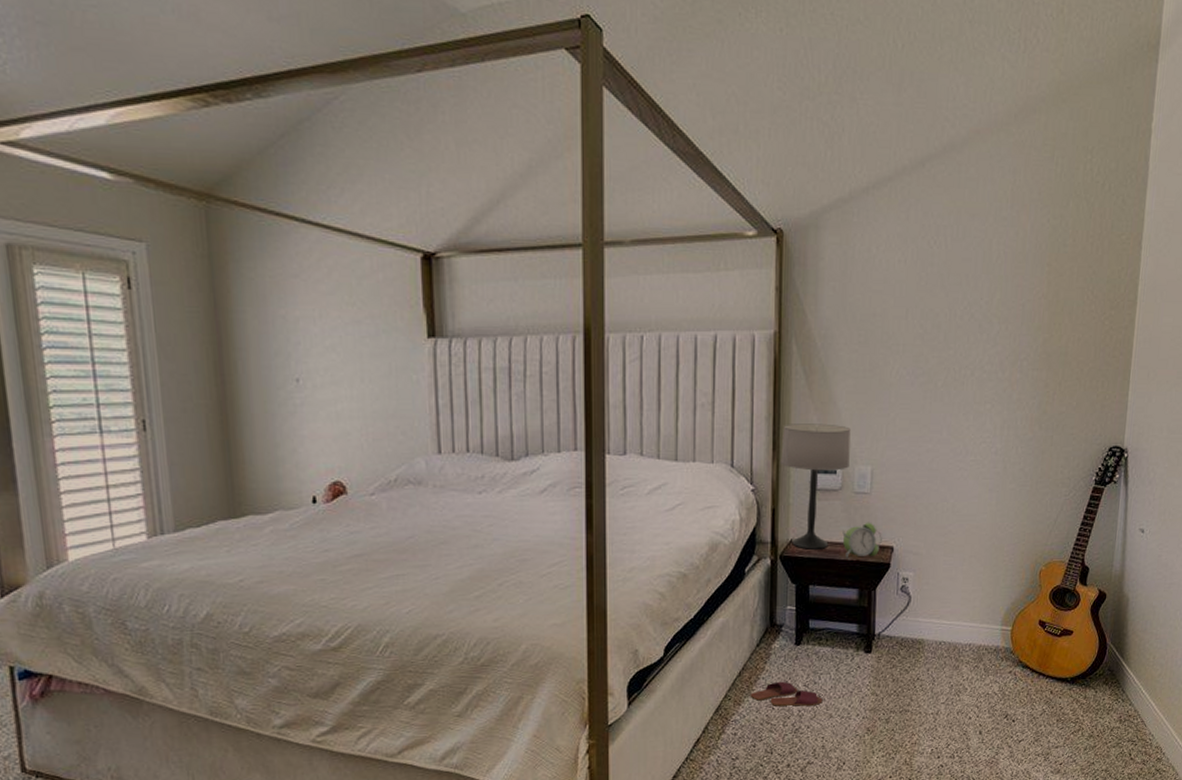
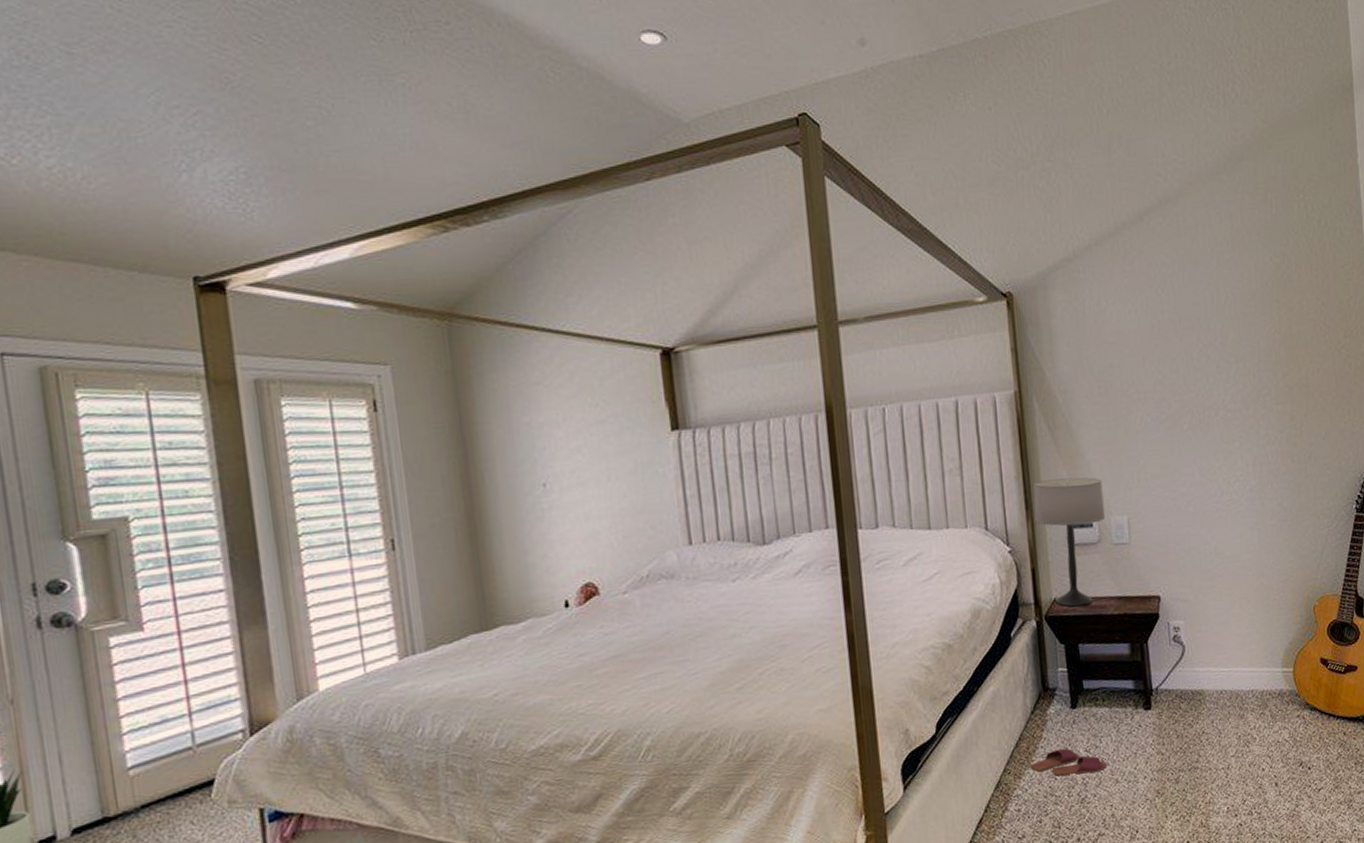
alarm clock: present [842,522,882,559] -> none [1106,572,1148,613]

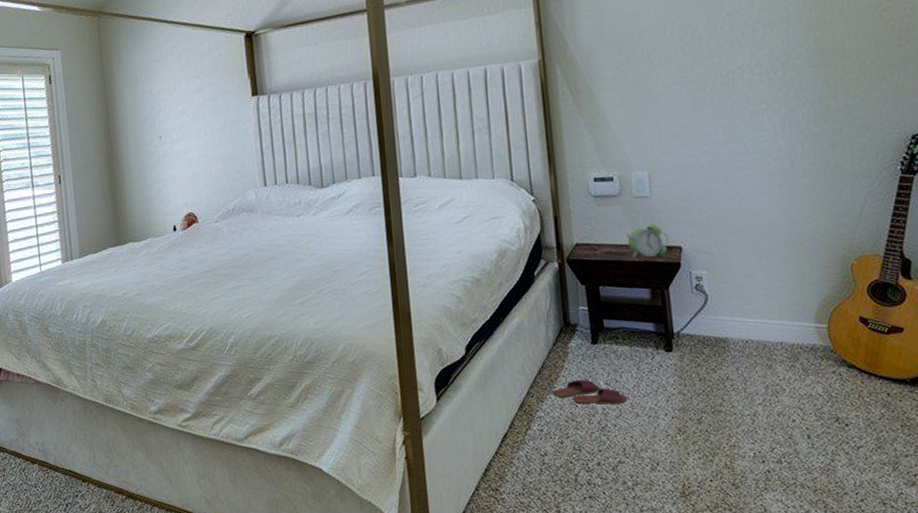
table lamp: present [1033,477,1105,608] -> none [556,136,625,253]
alarm clock: none [1106,572,1148,613] -> present [626,224,669,260]

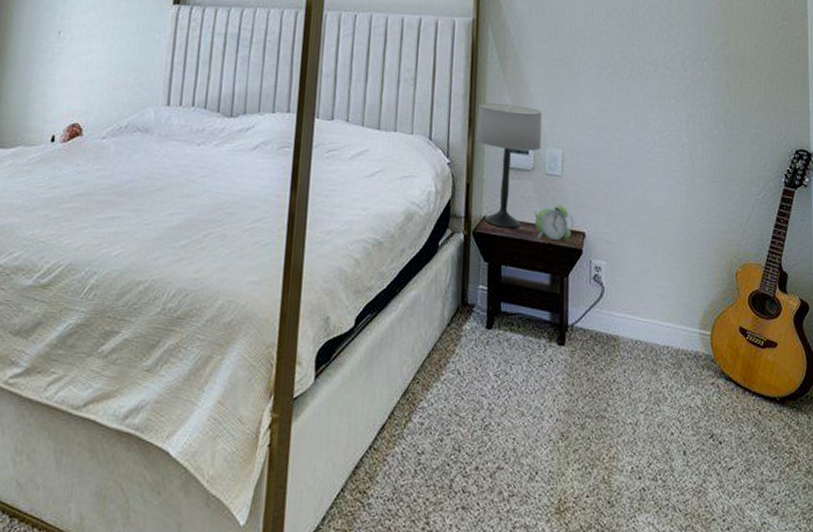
slippers: present [552,379,627,404] -> none [439,367,514,400]
table lamp: none [556,136,625,253] -> present [475,103,542,229]

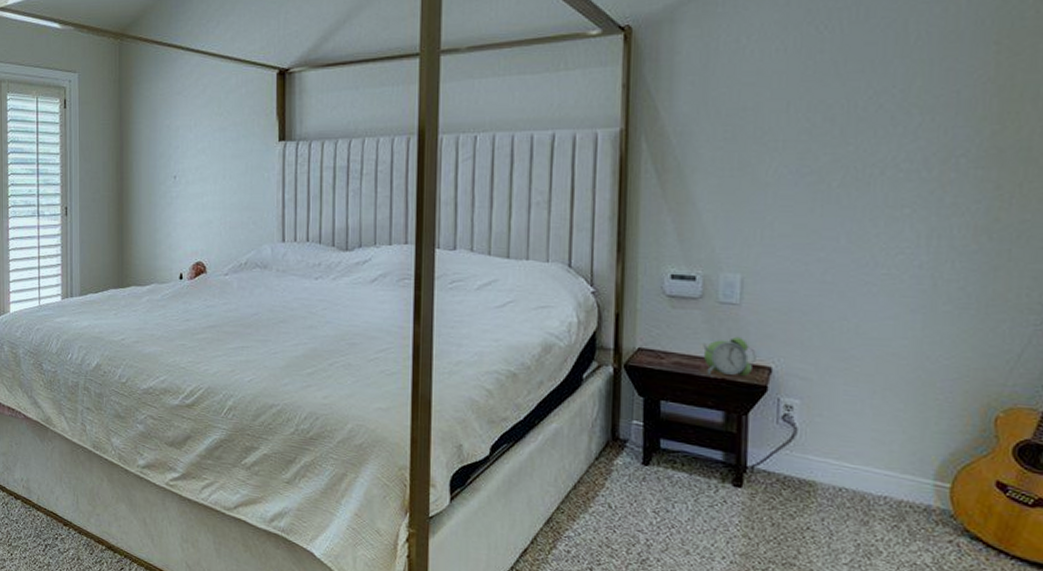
table lamp: present [475,103,542,229] -> none [626,224,714,362]

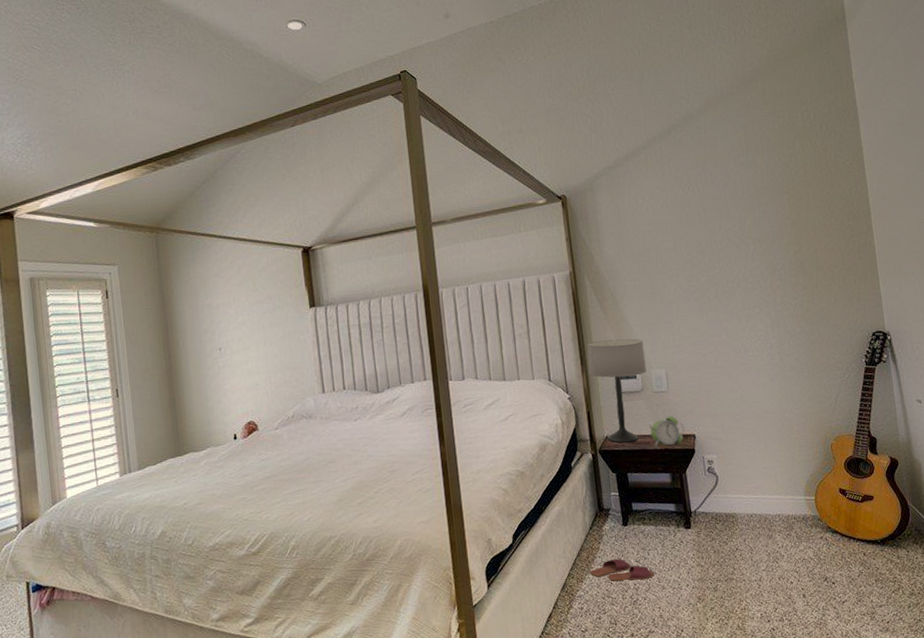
slippers: none [586,502,677,537] -> present [590,558,654,581]
table lamp: none [626,224,714,362] -> present [587,338,646,443]

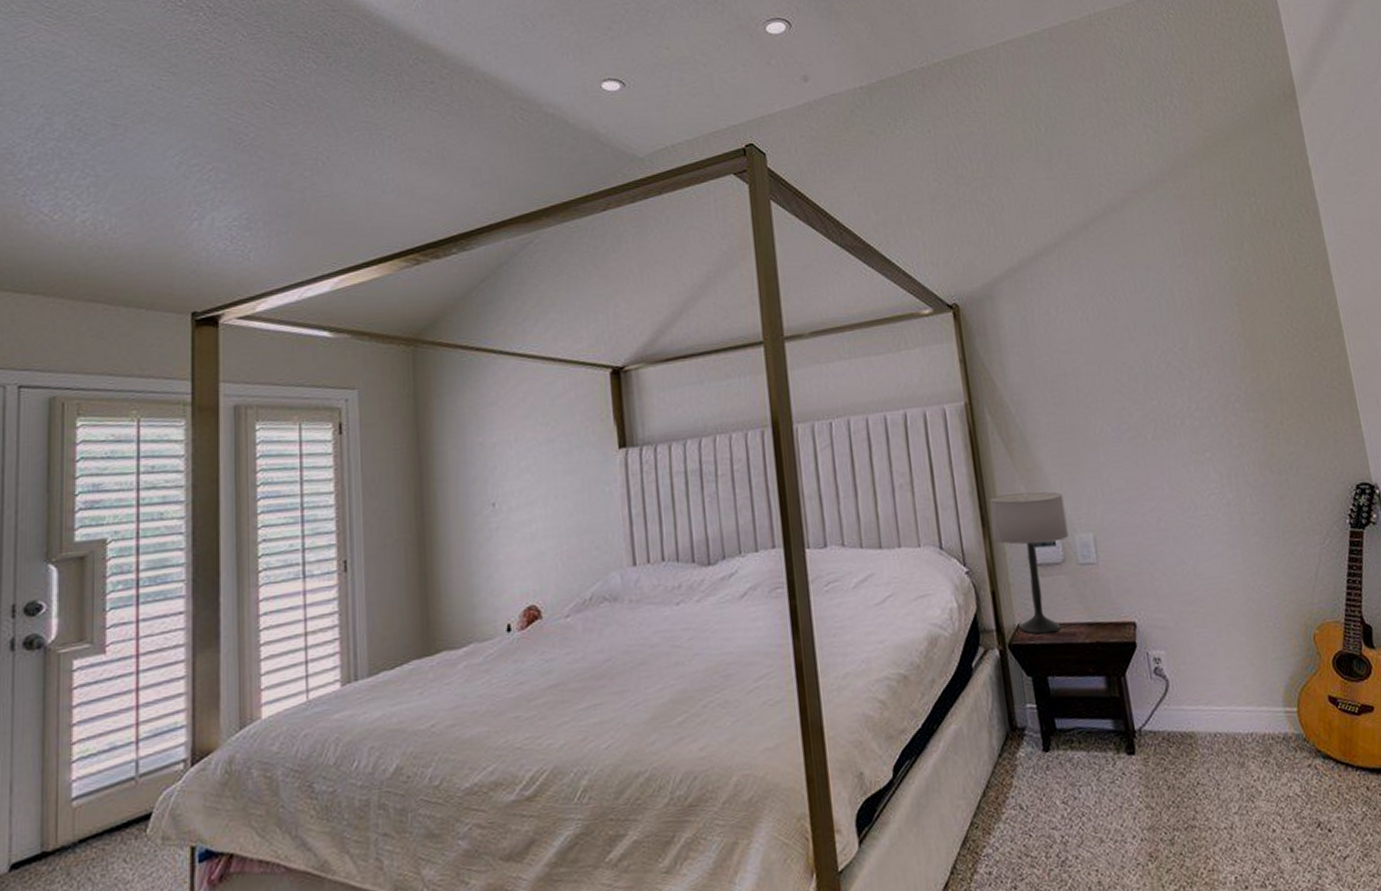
slippers: present [590,558,654,581] -> none [1000,798,1088,833]
alarm clock: present [649,415,685,449] -> none [1074,595,1122,642]

